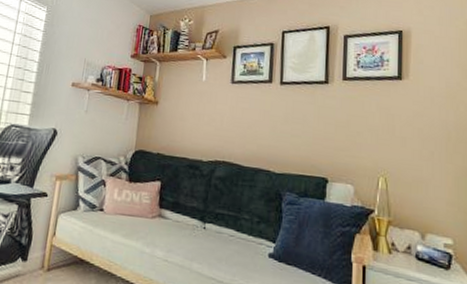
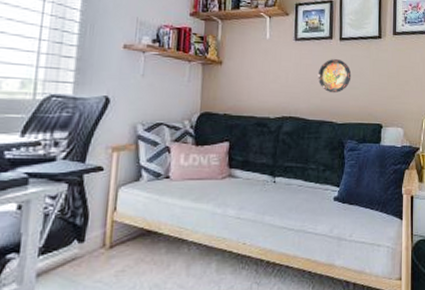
decorative plate: none [254,103,293,141] -> present [317,59,352,94]

